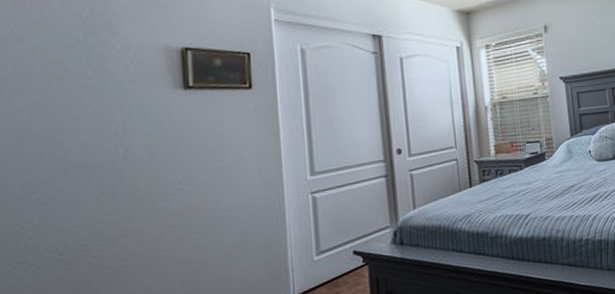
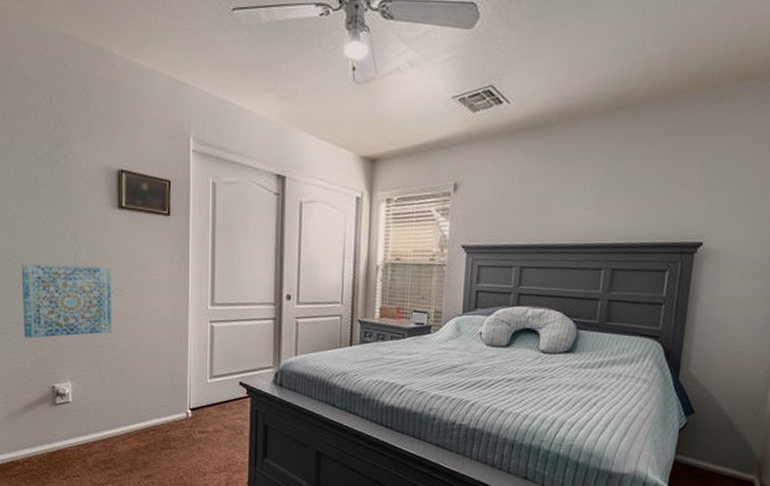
wall art: none [42,155,182,263] -> present [21,263,111,338]

